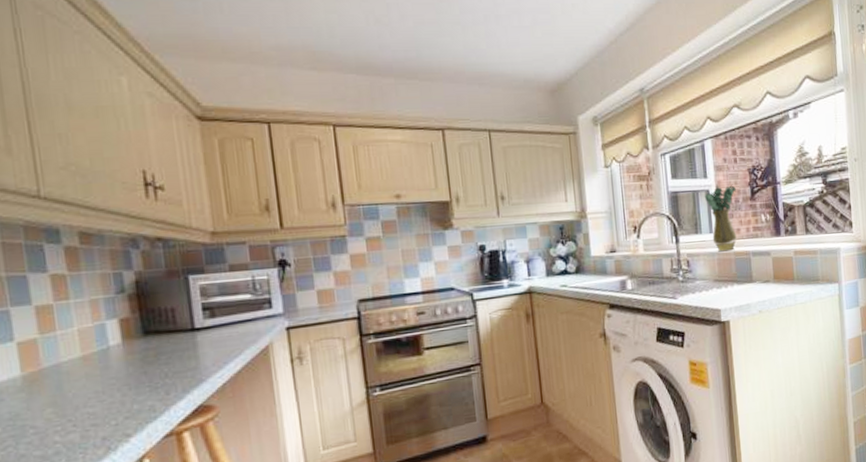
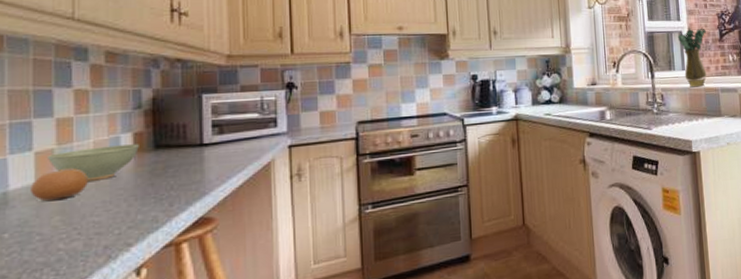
fruit: none [17,358,77,394] -> present [31,168,88,202]
bowl: none [29,330,127,373] -> present [46,144,139,183]

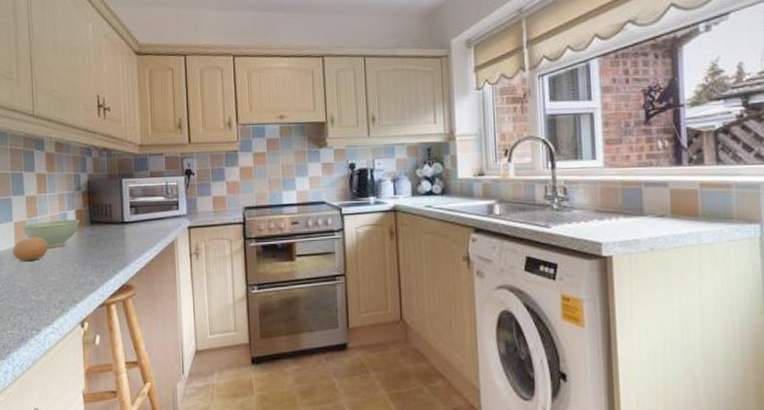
vase: present [677,26,707,88] -> none [587,106,627,180]

